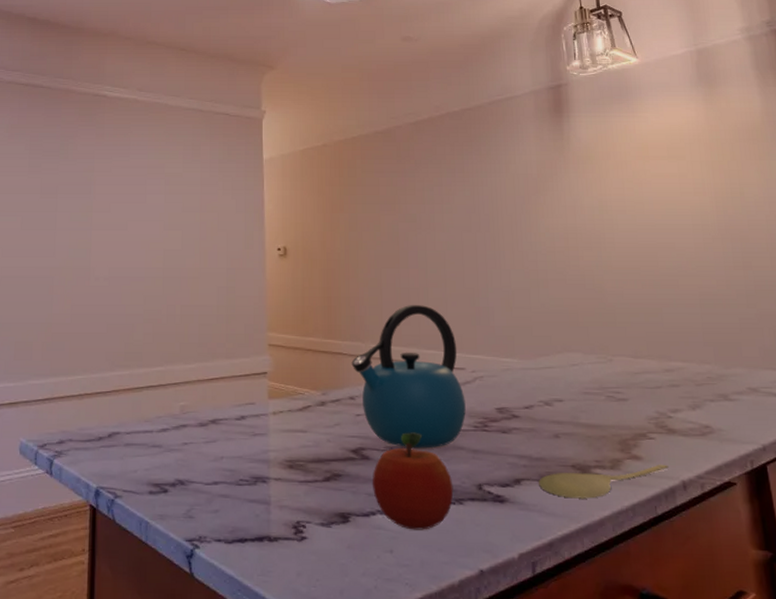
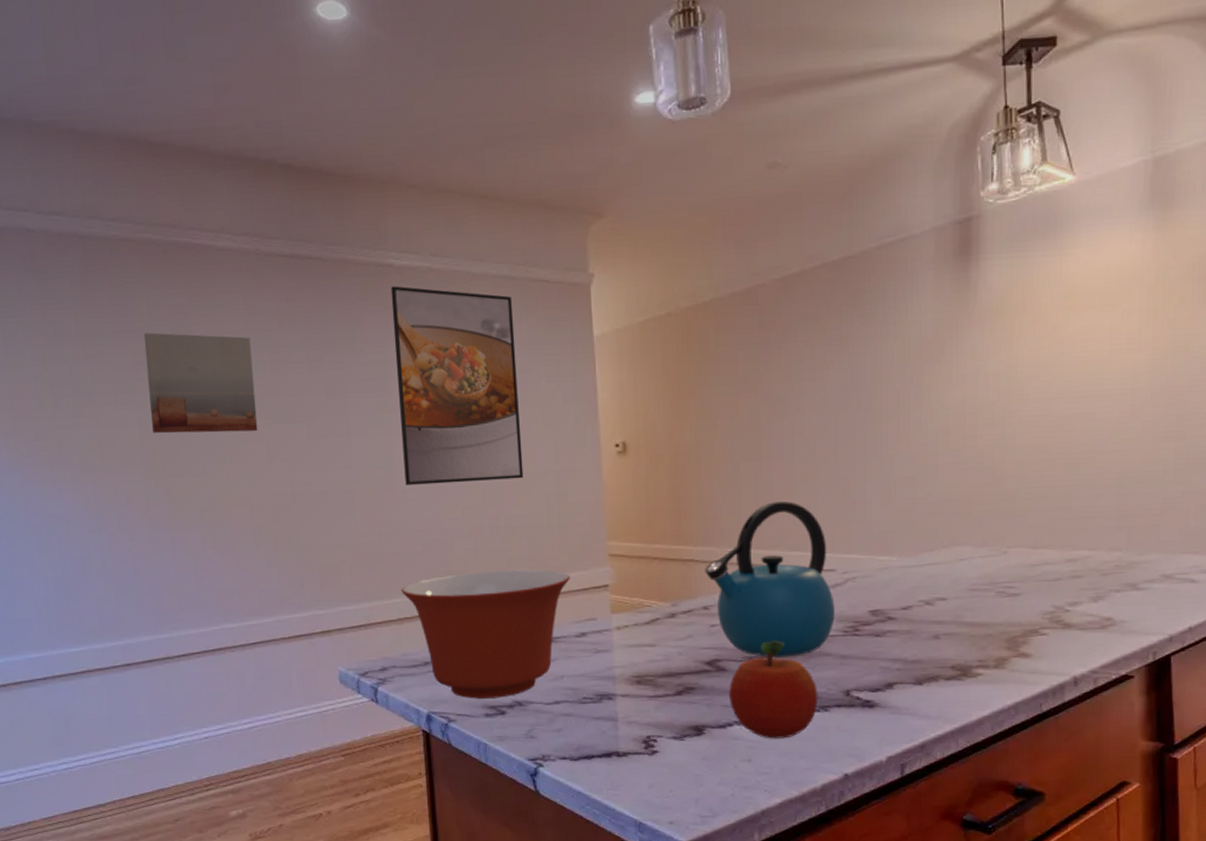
mixing bowl: none [84,353,234,476] -> present [401,569,570,699]
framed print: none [98,111,200,274] -> present [390,285,524,485]
spoon: present [539,464,669,499] -> none [913,660,1060,700]

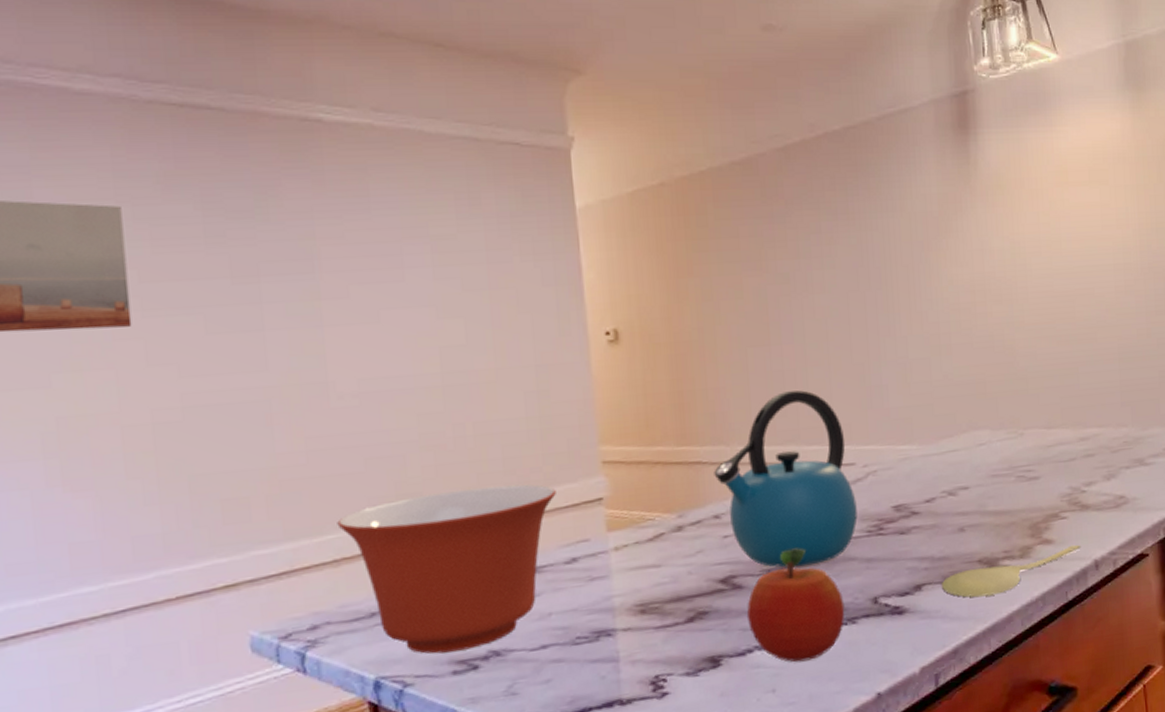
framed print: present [390,285,524,485] -> none [319,145,495,390]
spoon: none [913,660,1060,700] -> present [942,544,1081,598]

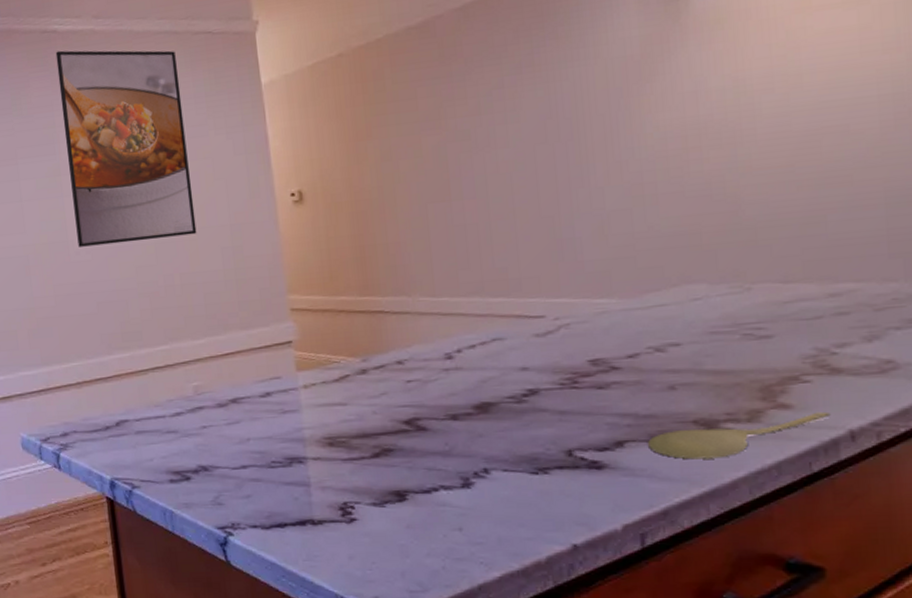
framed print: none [319,145,495,390] -> present [55,50,197,247]
mixing bowl: present [337,484,556,654] -> none [79,327,251,464]
kettle: present [714,390,858,568] -> none [396,243,549,415]
fruit: present [746,548,845,663] -> none [431,396,536,505]

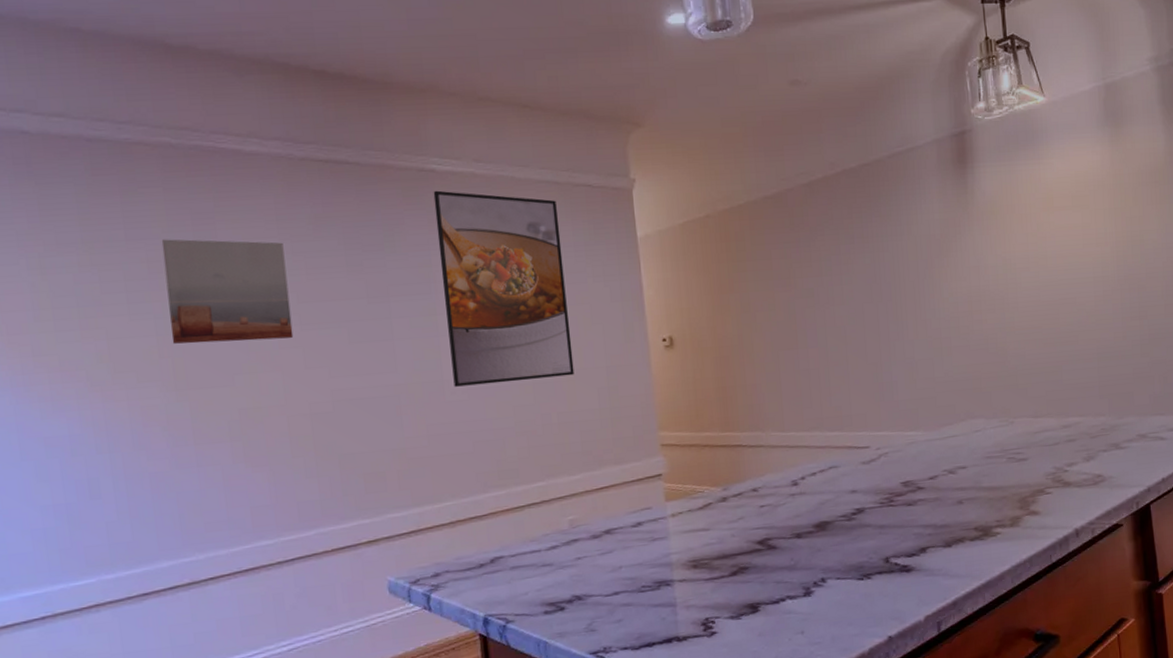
spoon: present [648,411,831,460] -> none [943,515,1064,559]

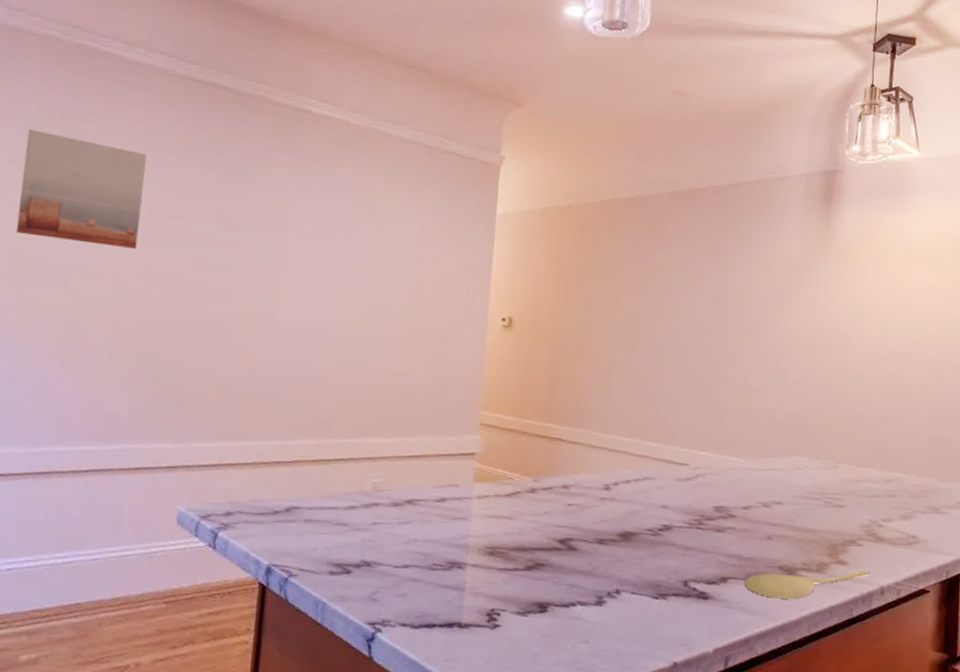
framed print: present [433,190,575,387] -> none [286,131,423,338]
spoon: none [943,515,1064,559] -> present [744,569,871,599]

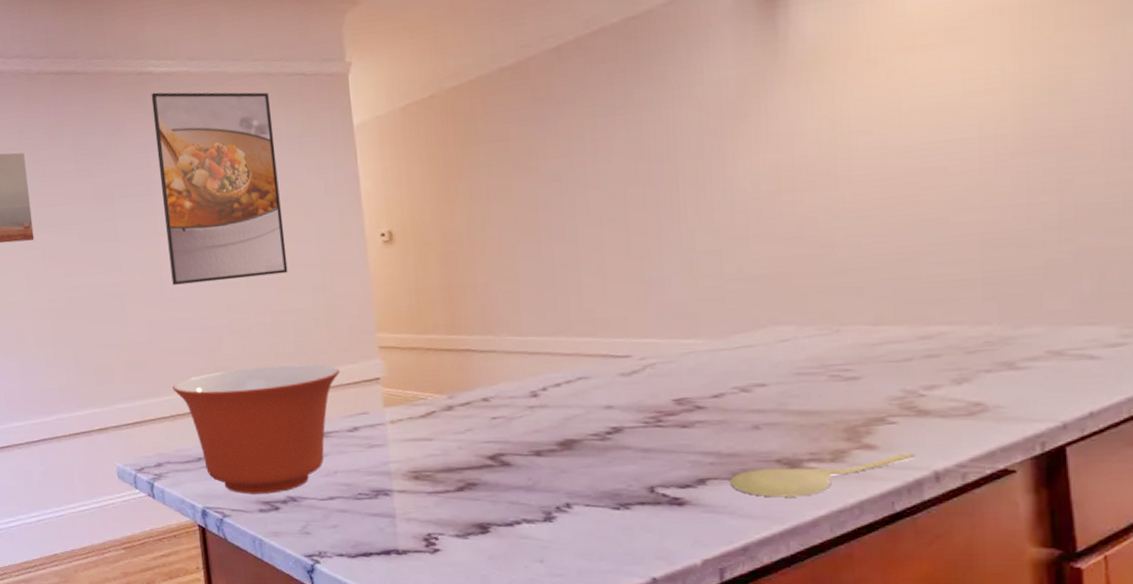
mixing bowl: none [262,423,439,556] -> present [172,363,340,494]
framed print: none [286,131,423,338] -> present [151,92,288,285]

